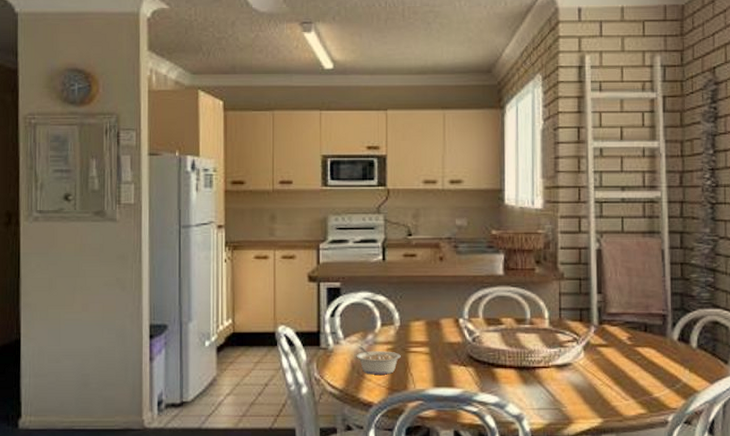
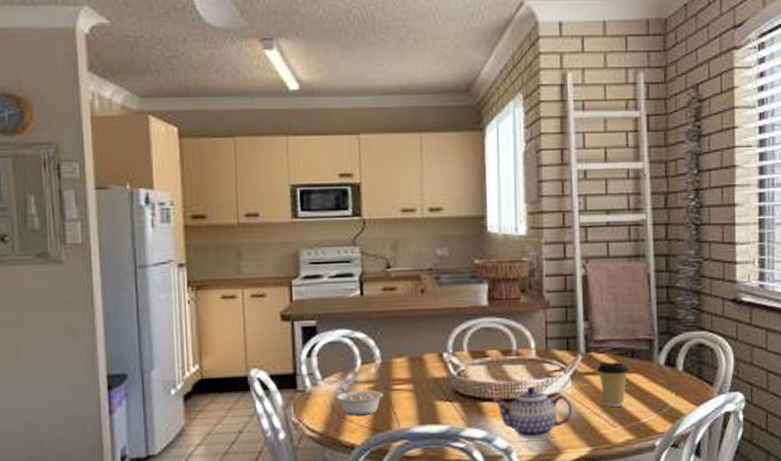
teapot: none [505,355,585,407] -> present [492,386,573,439]
coffee cup: none [610,335,642,380] -> present [597,361,630,407]

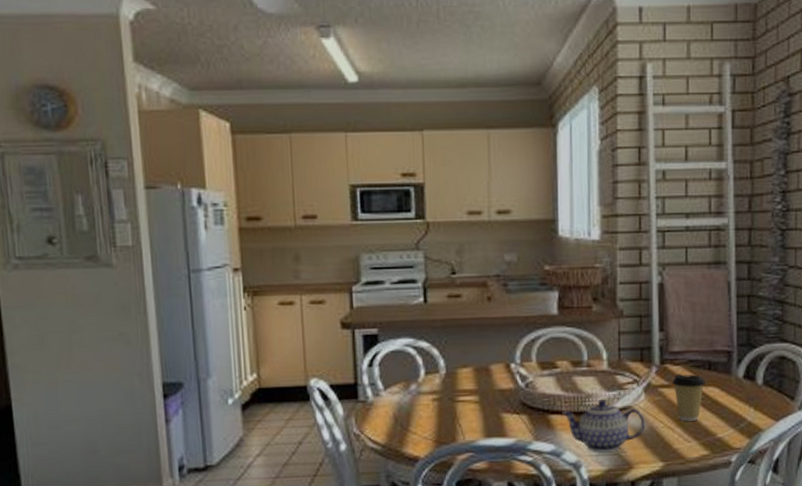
legume: present [336,387,383,416] -> none [398,398,448,427]

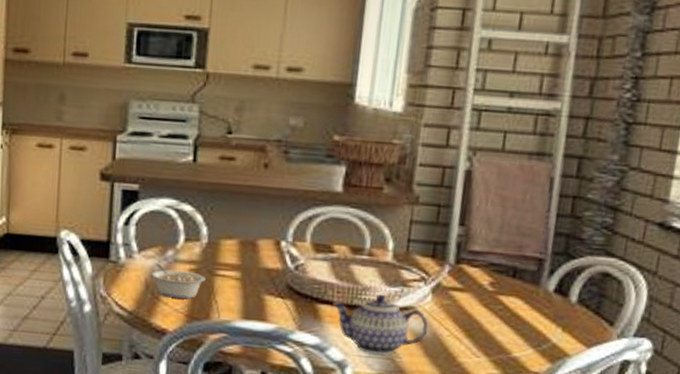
legume: none [398,398,448,427] -> present [151,263,206,299]
coffee cup: present [672,374,706,421] -> none [466,277,508,334]

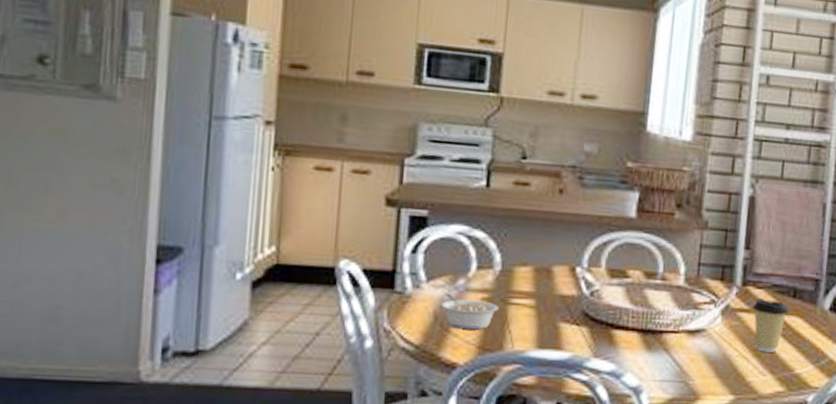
teapot: present [331,294,429,356] -> none [626,317,719,379]
coffee cup: none [466,277,508,334] -> present [753,298,789,352]

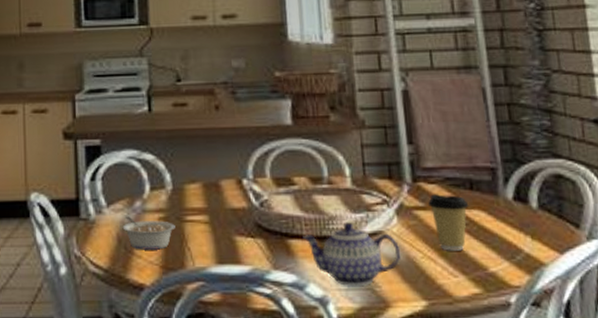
teapot: none [626,317,719,379] -> present [301,222,401,287]

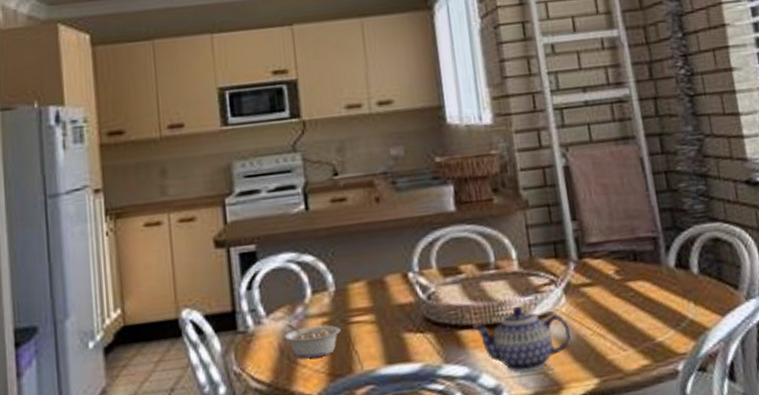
coffee cup: present [428,194,469,251] -> none [594,268,634,325]

